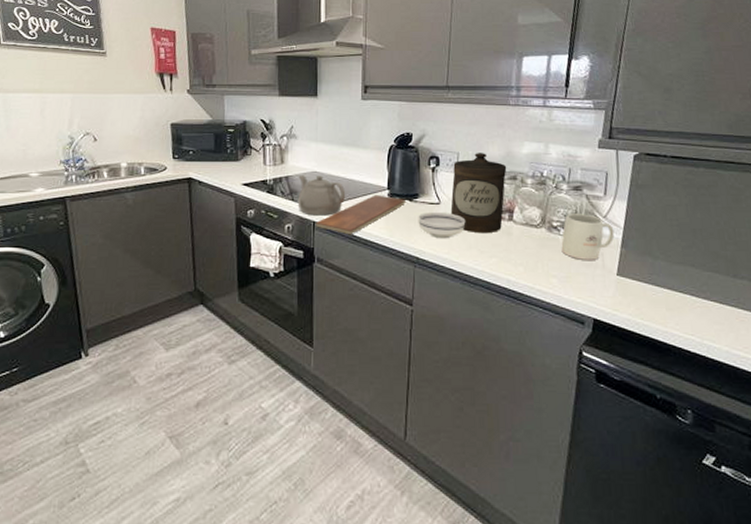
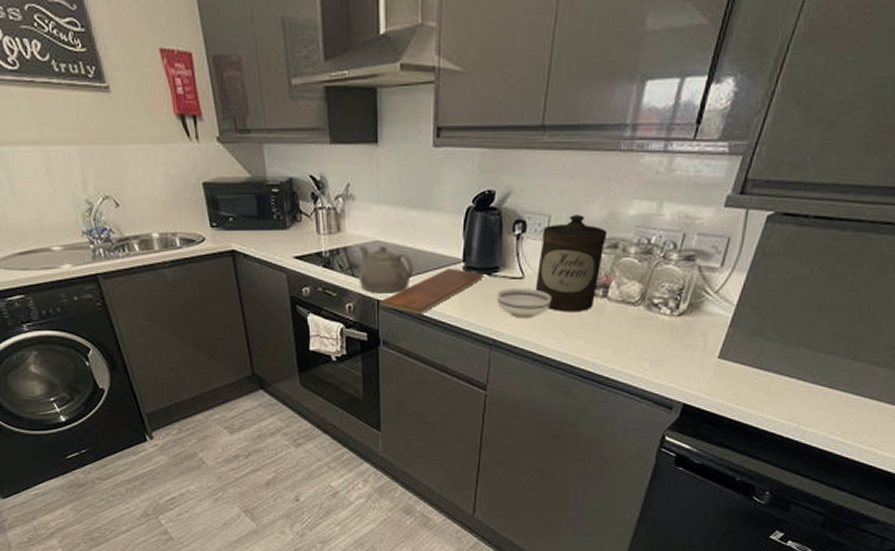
mug: present [561,214,615,260] -> none [659,289,725,341]

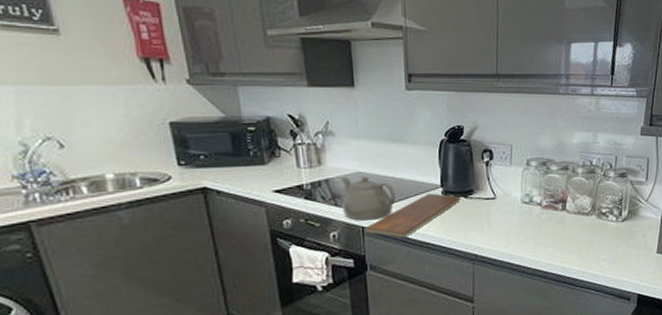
bowl: present [497,289,552,319] -> none [474,207,522,234]
canister: present [535,215,608,313] -> none [506,144,559,225]

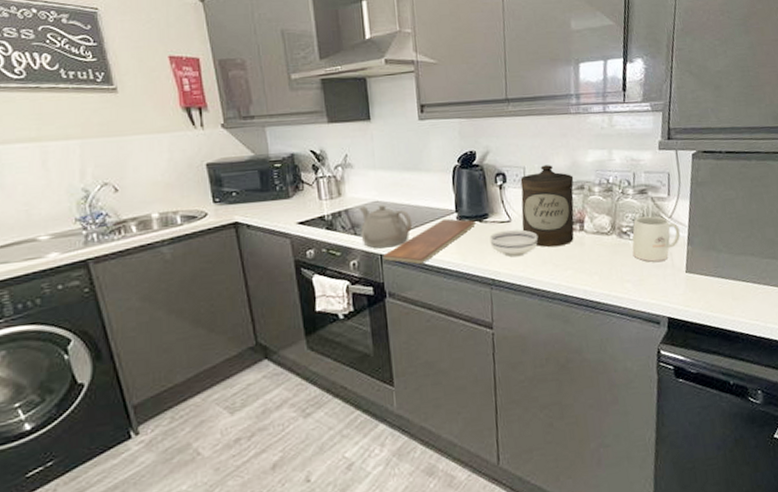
bowl: none [474,207,522,234] -> present [489,229,539,257]
canister: none [506,144,559,225] -> present [520,165,575,247]
mug: none [609,199,655,242] -> present [632,216,681,262]

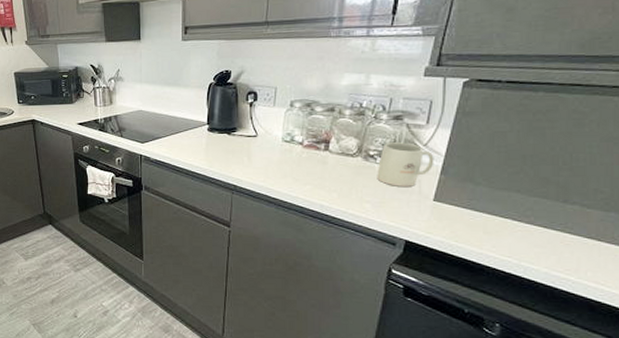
teapot: present [359,205,413,249] -> none [126,113,169,150]
chopping board: present [383,218,477,265] -> none [143,129,225,166]
bowl: present [489,229,539,257] -> none [236,144,282,168]
canister: present [520,165,575,247] -> none [267,86,325,163]

